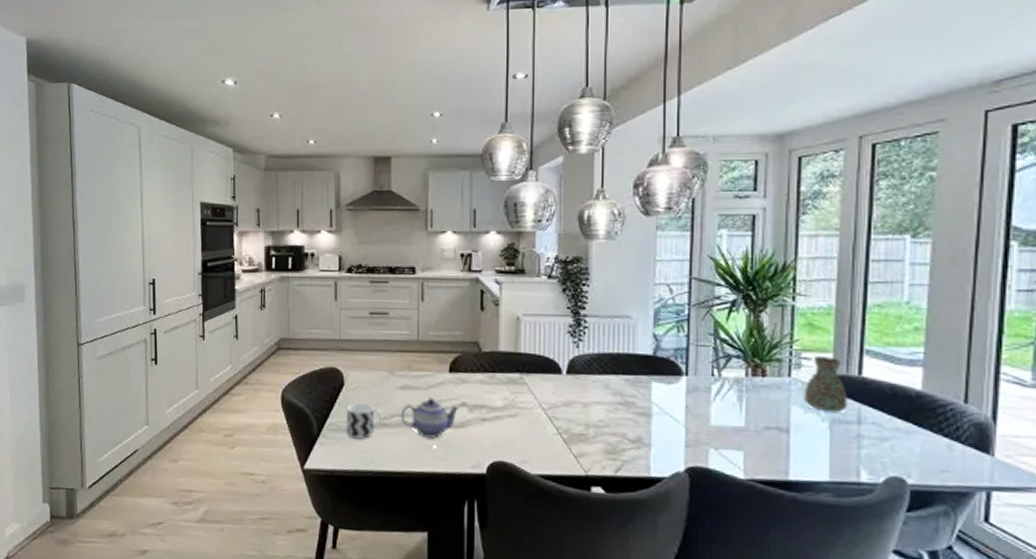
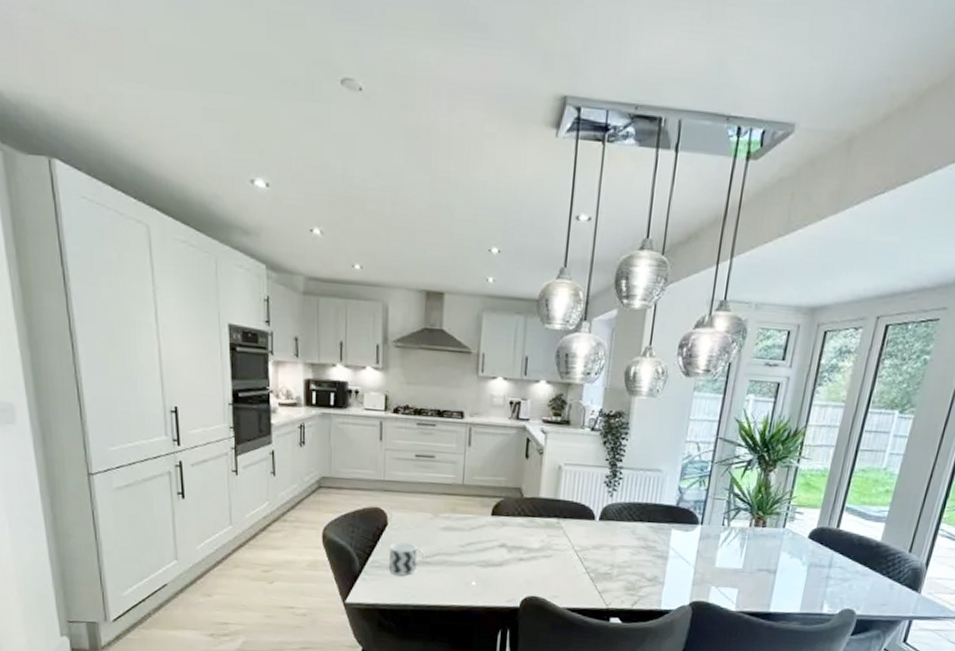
teapot: present [400,398,460,440] -> none [442,539,499,577]
decorative vase: present [803,356,848,412] -> none [791,511,826,558]

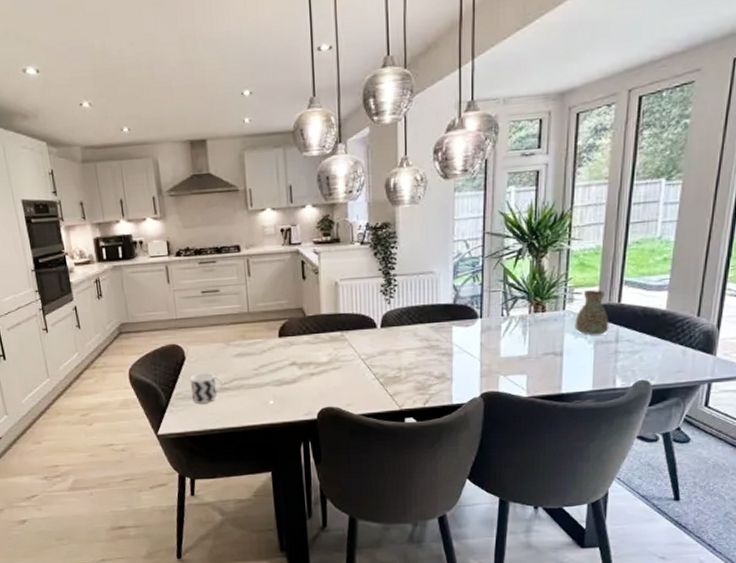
decorative vase: none [791,511,826,558] -> present [574,290,610,335]

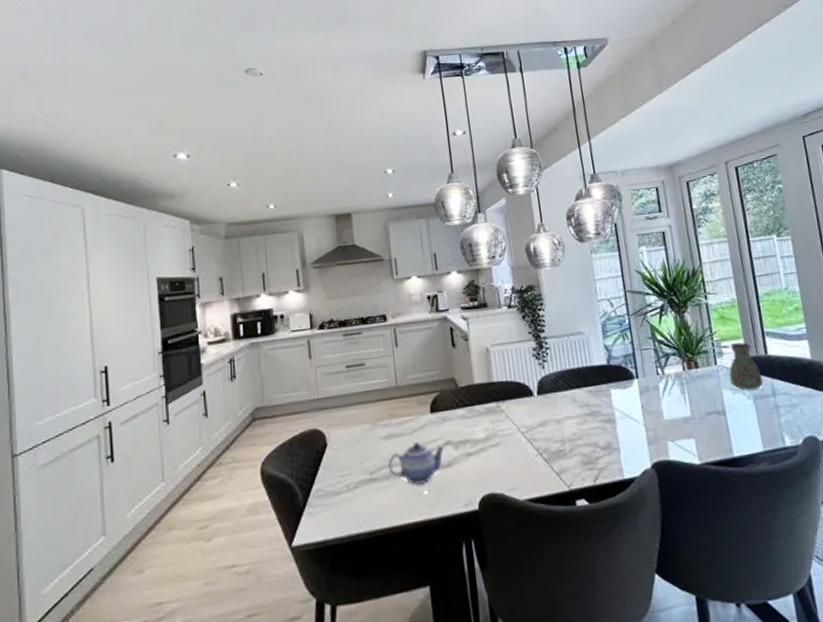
cup: present [190,372,224,404] -> none [331,460,371,501]
teapot: none [239,361,290,397] -> present [388,442,445,486]

